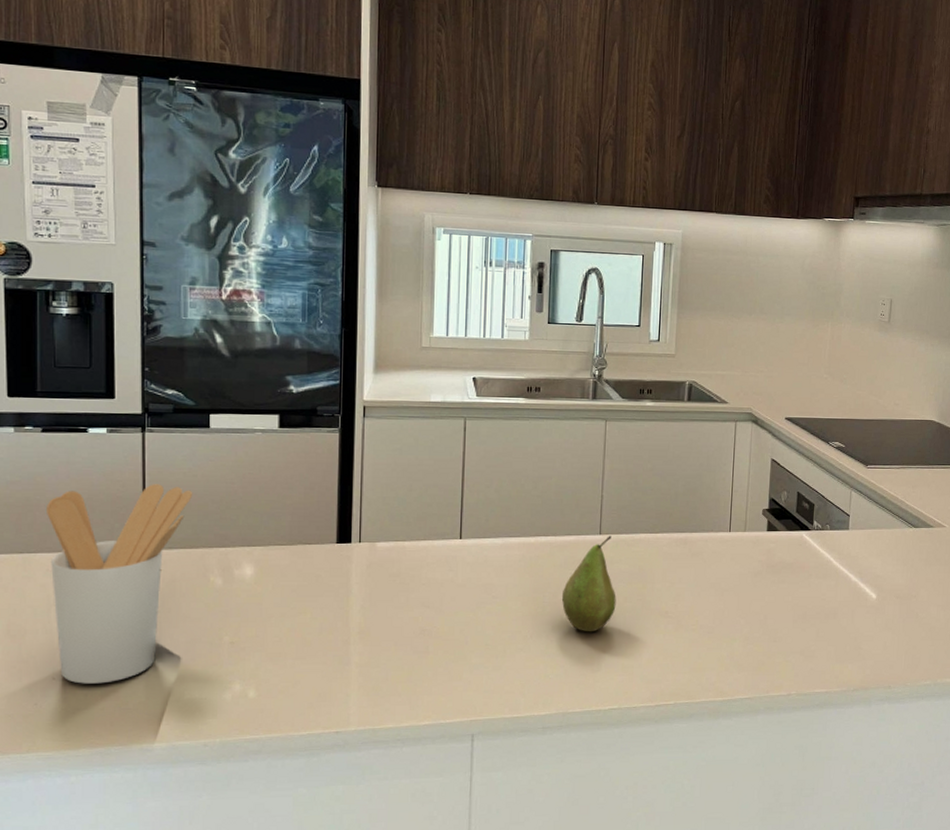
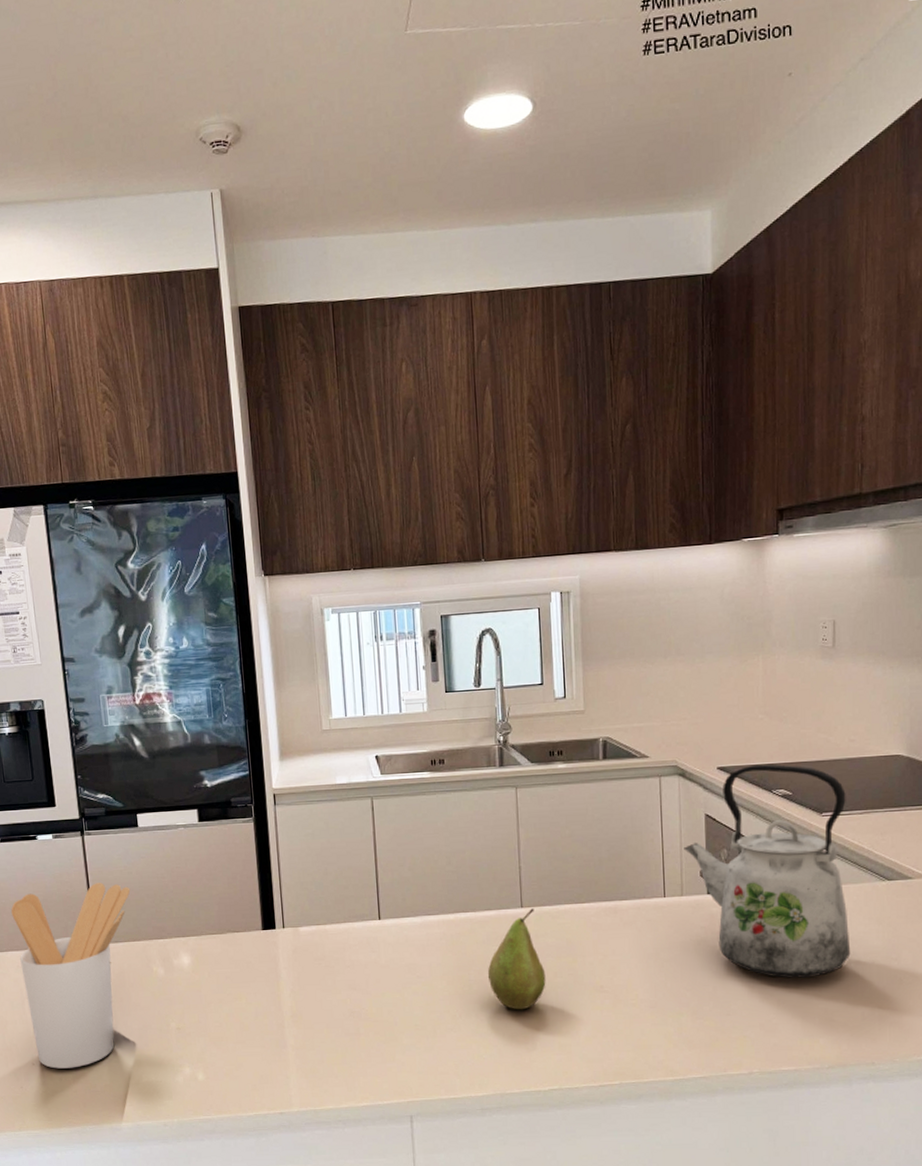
kettle: none [750,418,888,610] -> present [684,764,851,978]

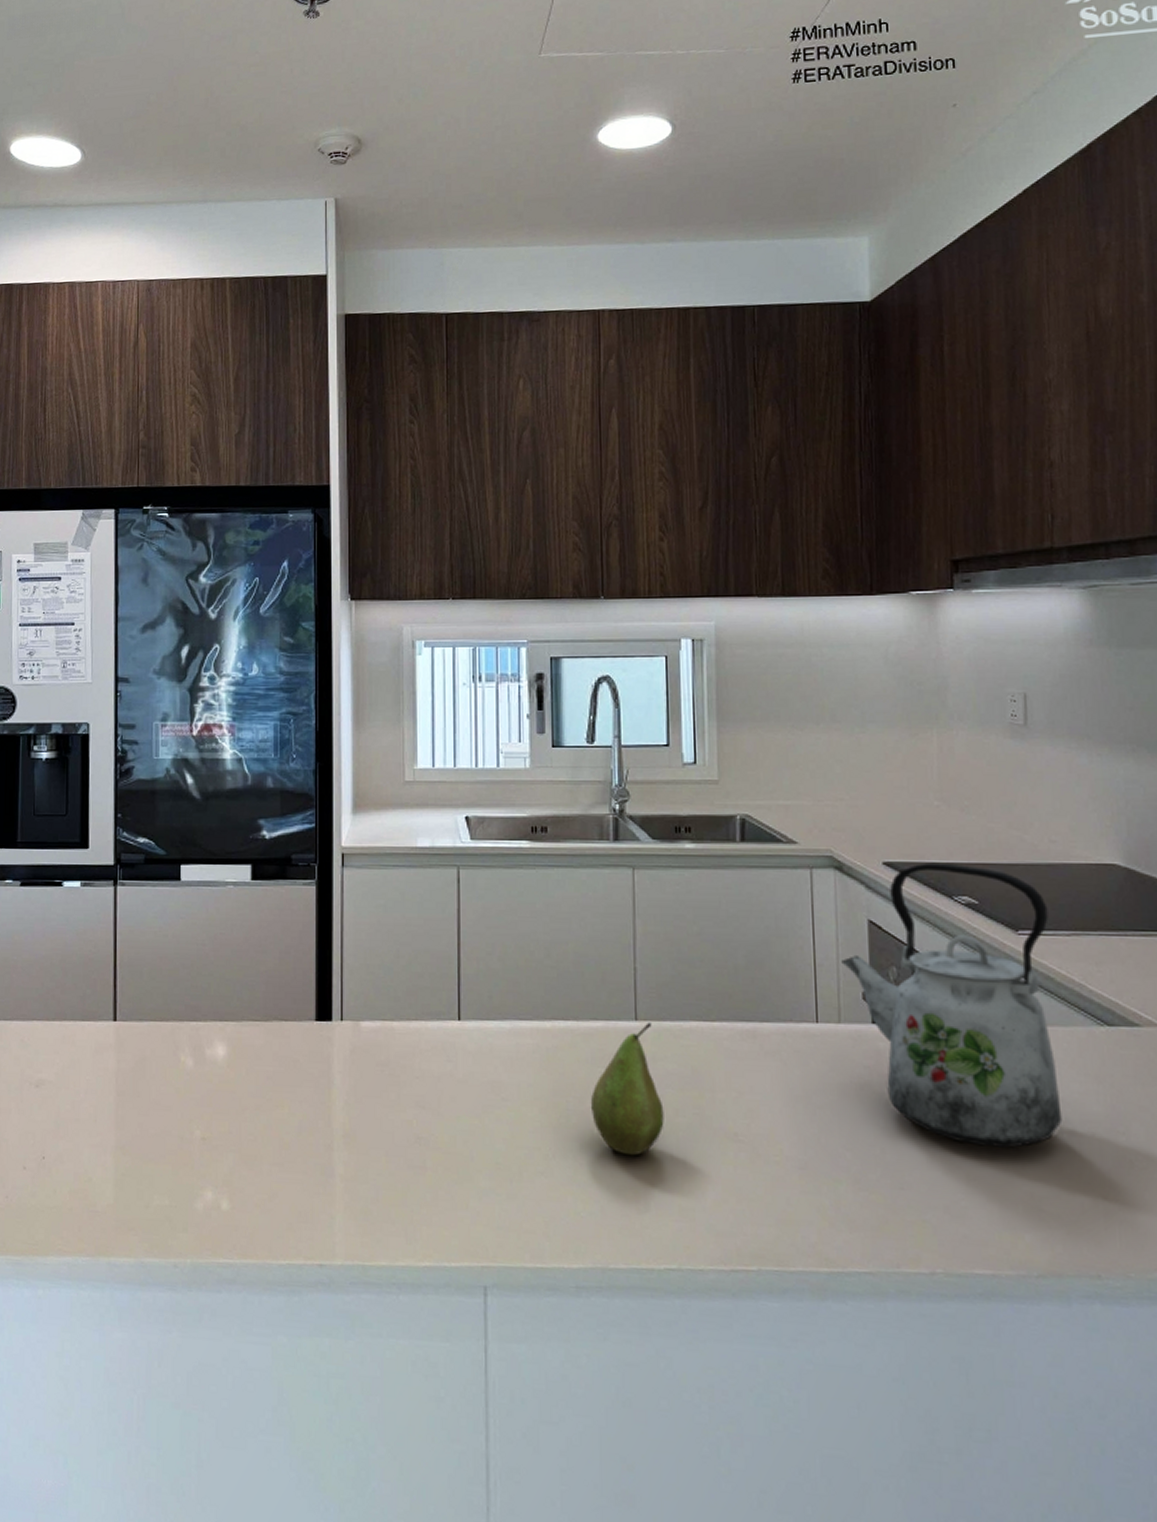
utensil holder: present [11,883,131,1069] -> none [23,945,164,1178]

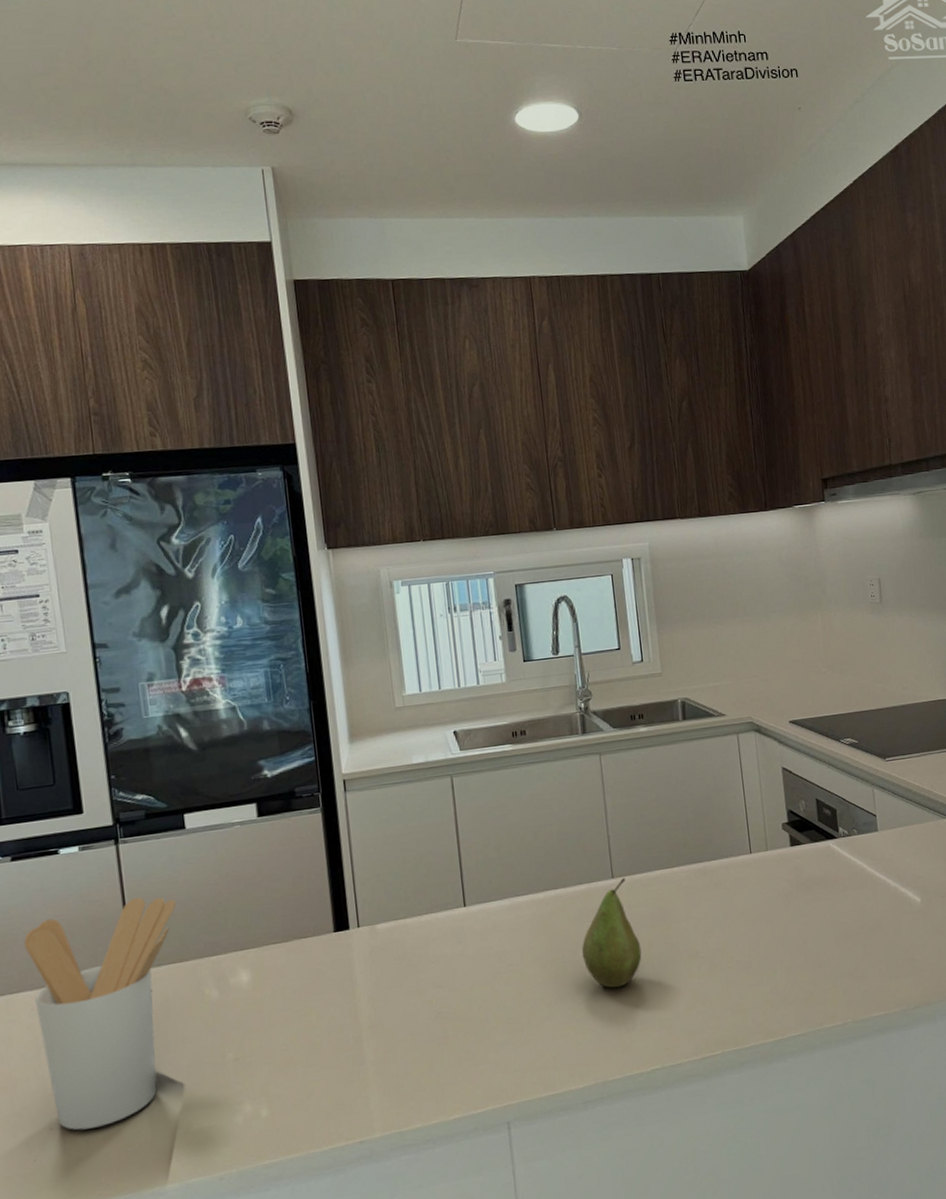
utensil holder: none [23,945,164,1178] -> present [24,897,177,1131]
kettle: present [841,862,1063,1148] -> none [765,714,924,923]

